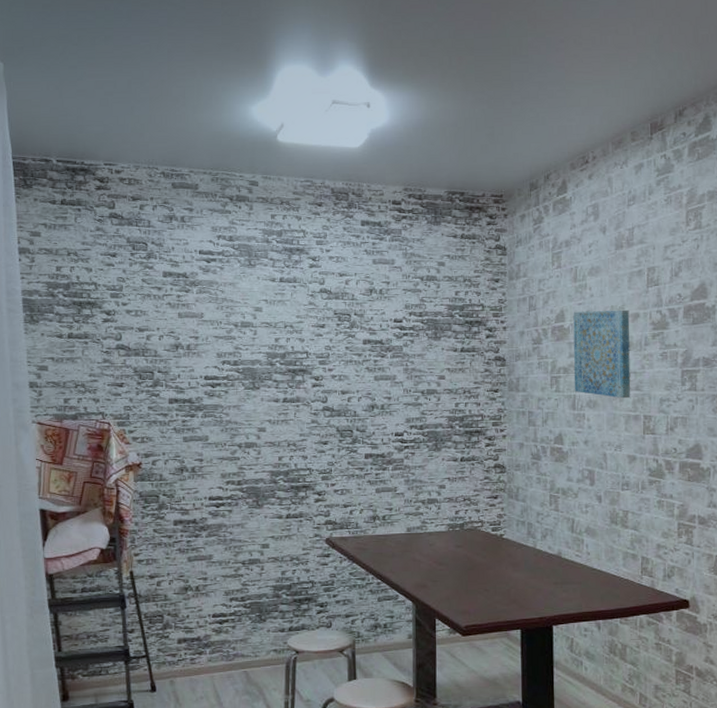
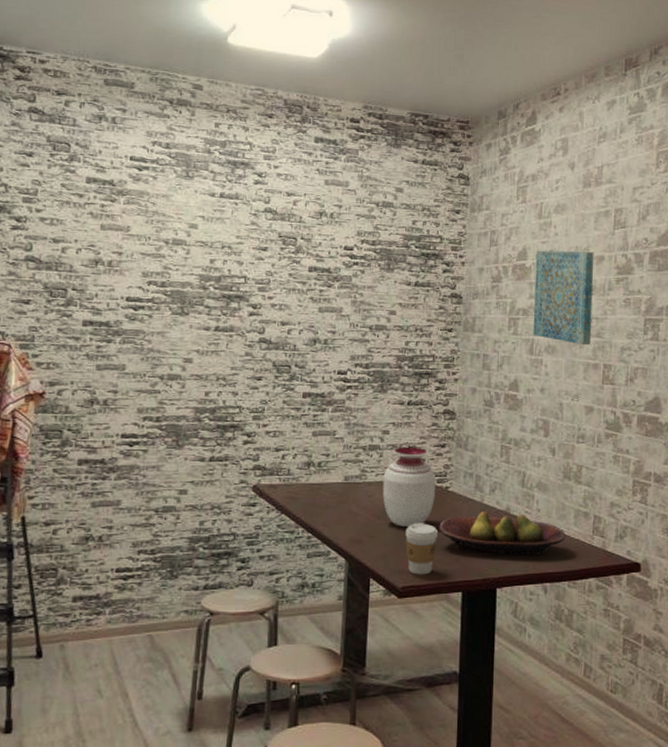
vase: none [442,499,491,572] -> present [382,446,436,527]
coffee cup: none [465,568,496,615] -> present [405,523,439,575]
fruit bowl: none [496,555,616,595] -> present [439,510,566,555]

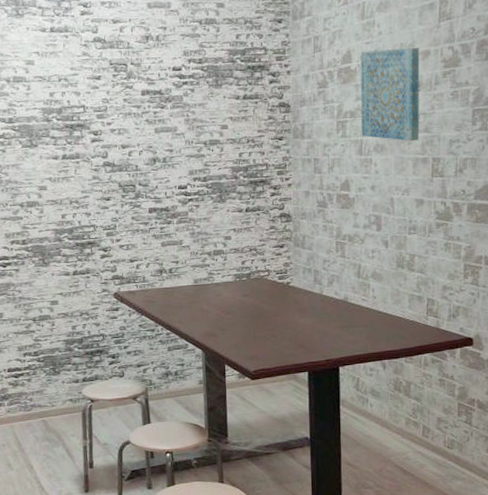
vase: present [382,446,436,527] -> none [229,249,278,320]
coffee cup: present [405,523,439,575] -> none [253,315,284,360]
fruit bowl: present [439,510,566,555] -> none [283,301,401,338]

